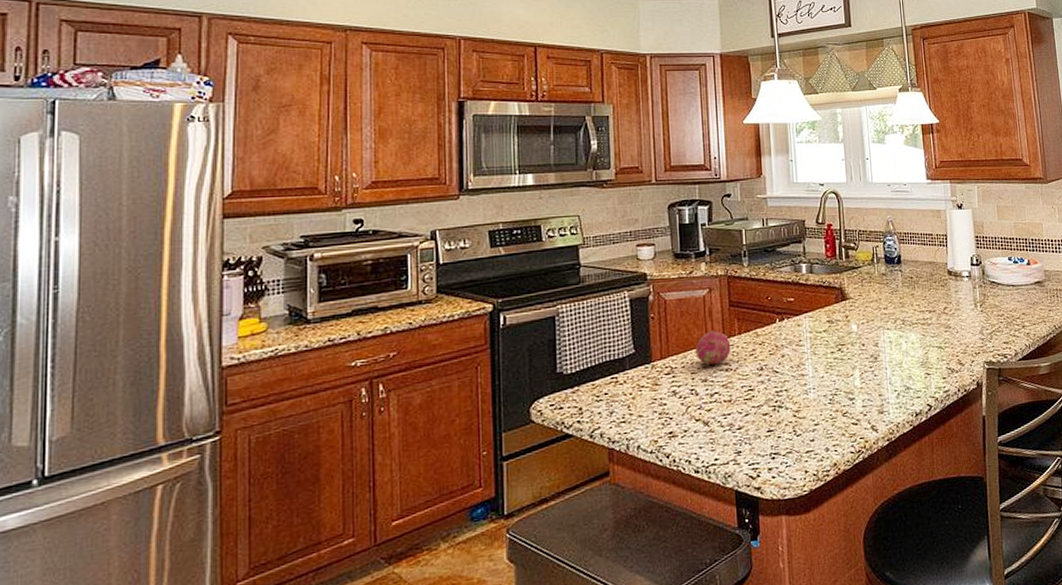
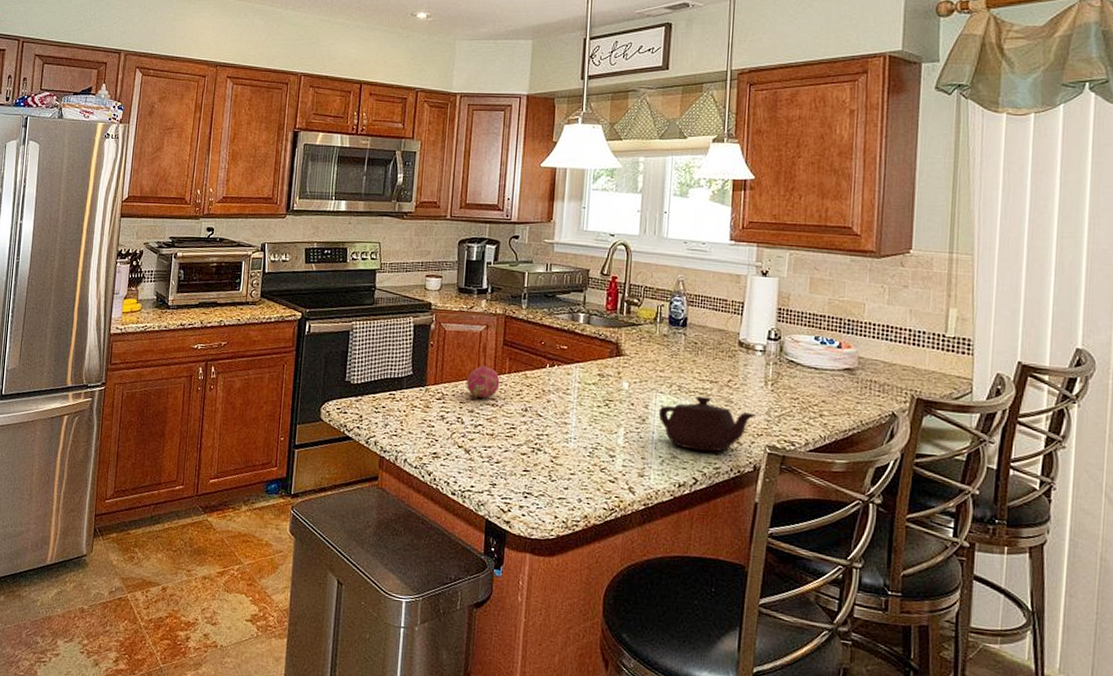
teapot: none [888,326,972,378] -> present [658,396,756,452]

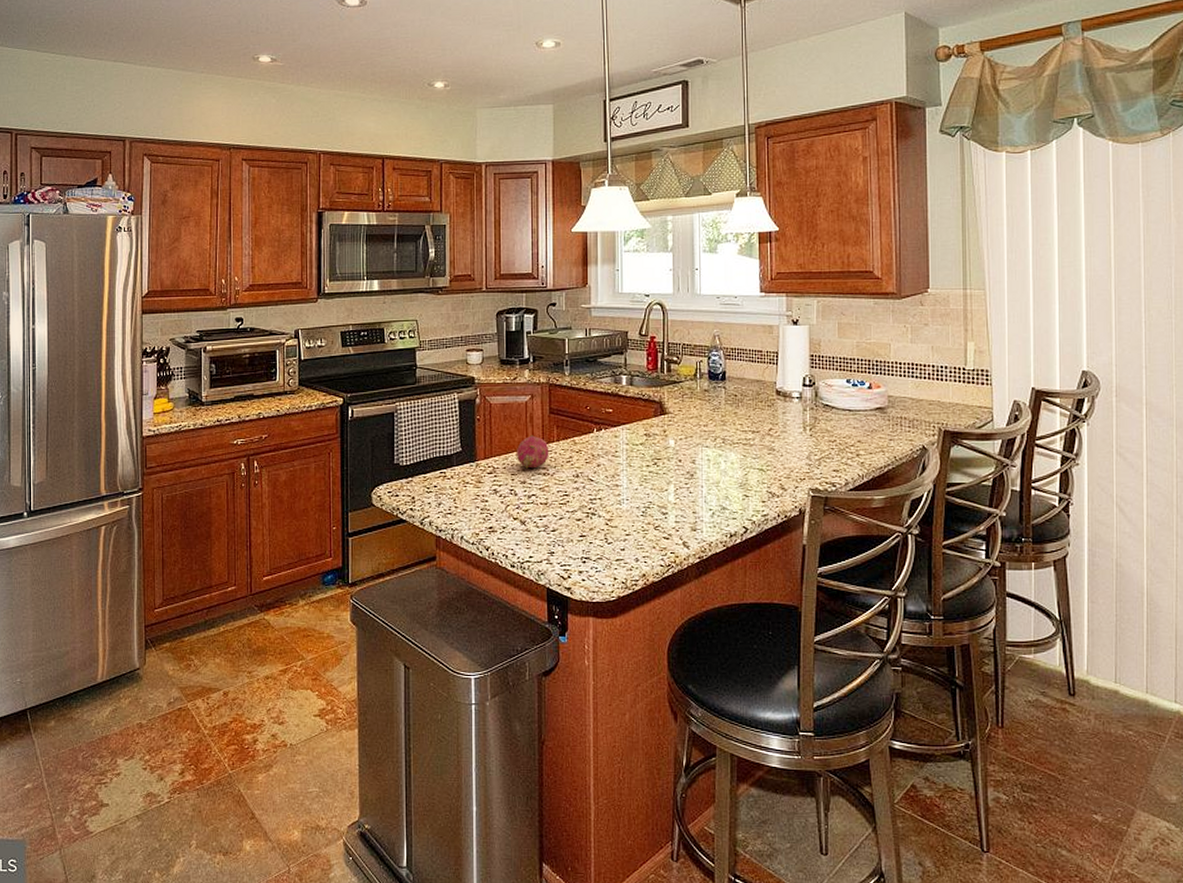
teapot: present [658,396,756,452] -> none [705,447,797,500]

